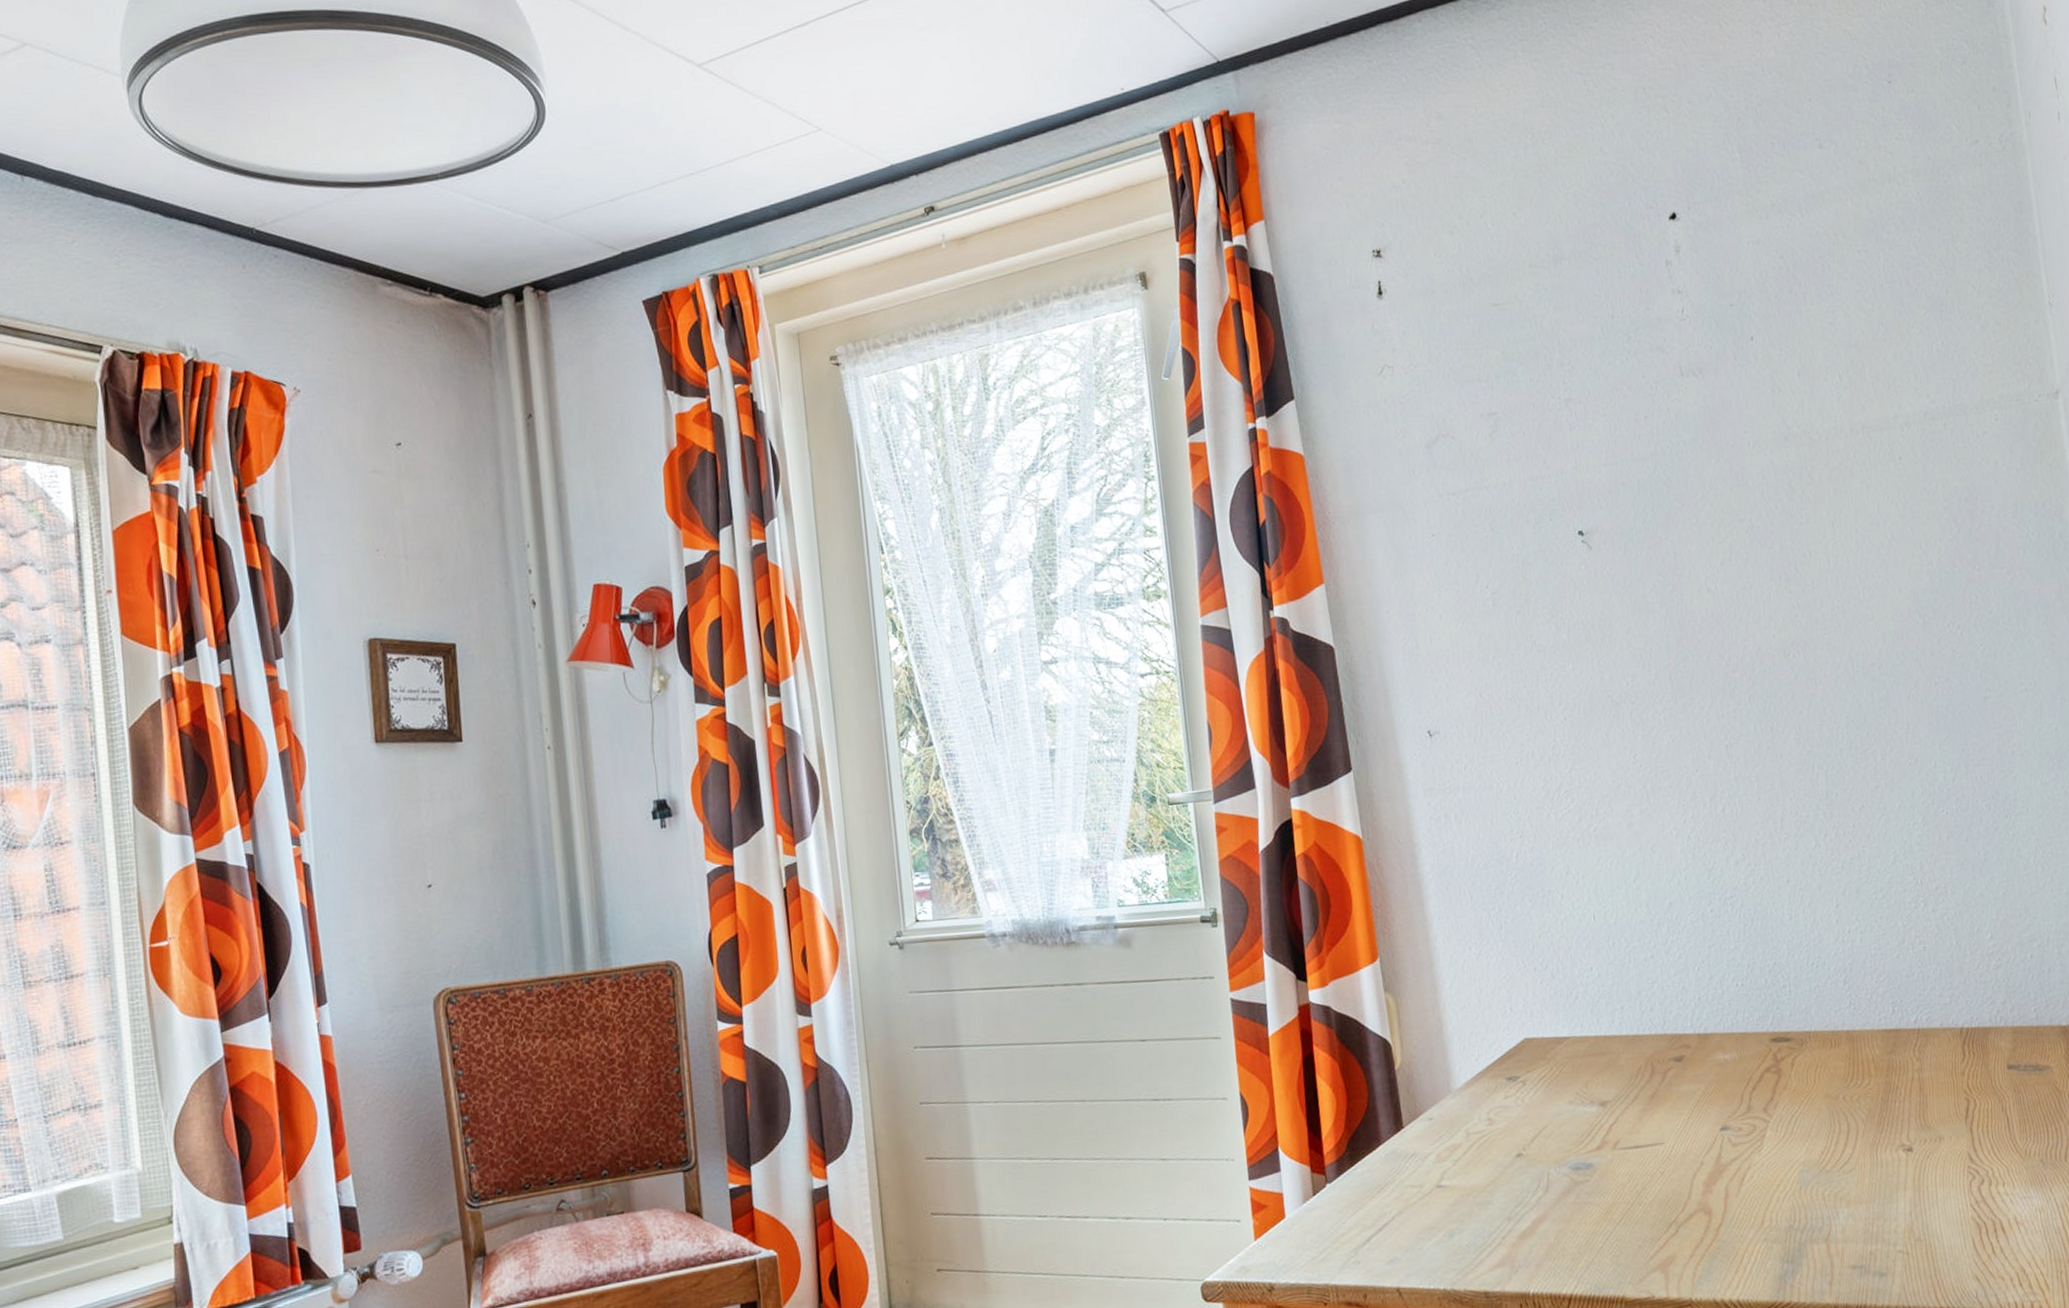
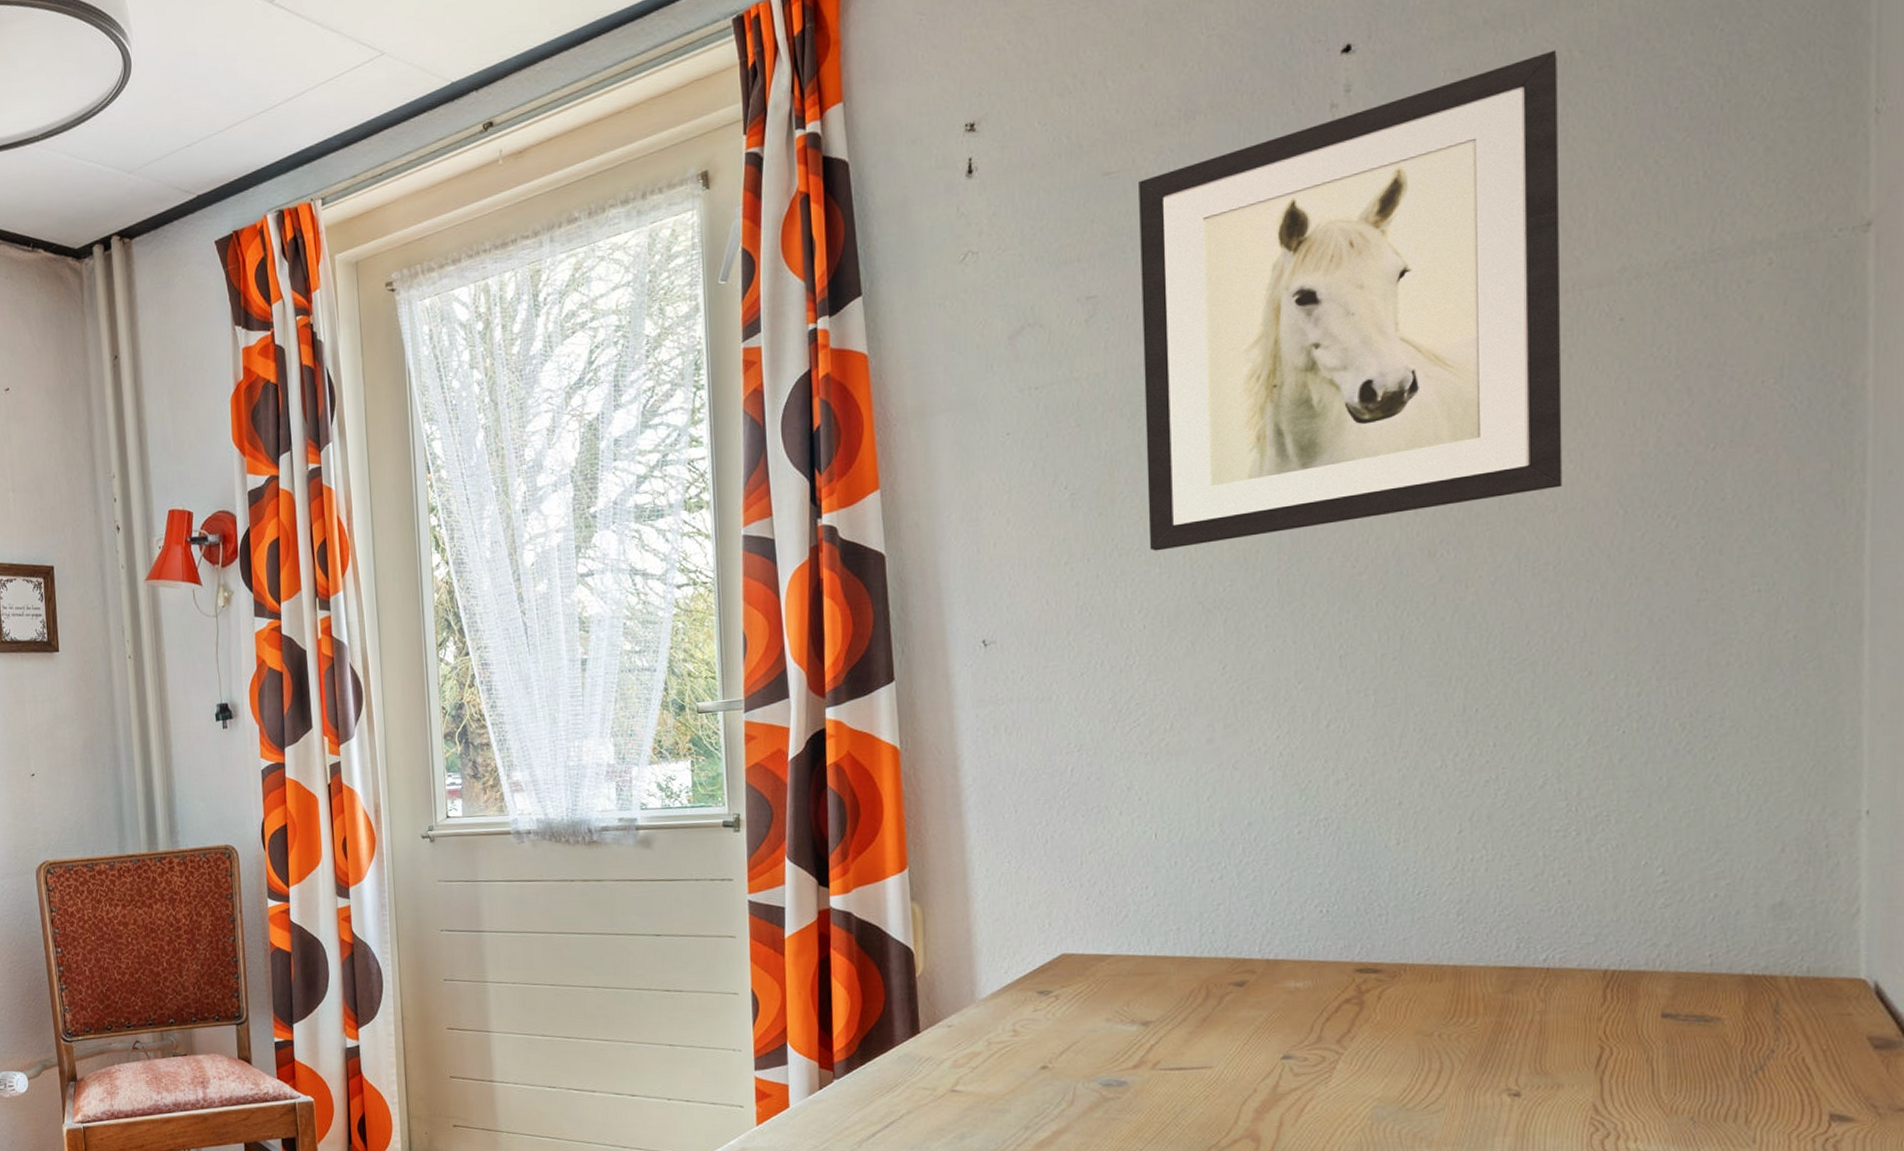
wall art: none [1521,233,1876,648] -> present [1138,49,1563,551]

